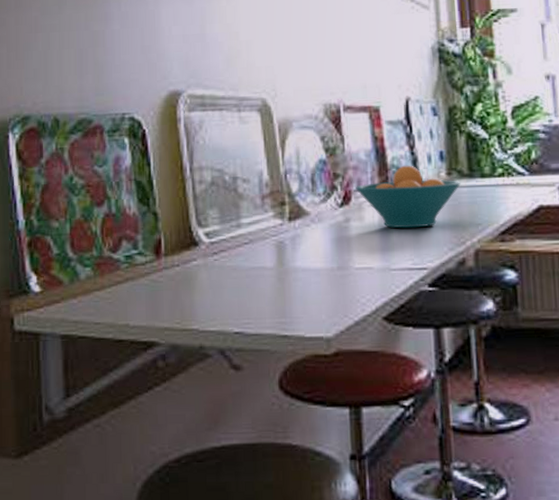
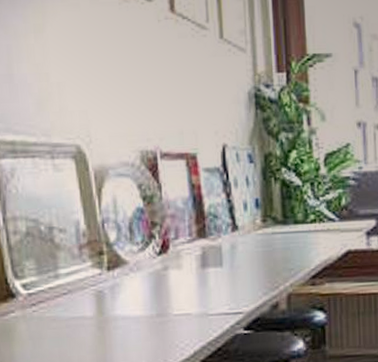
fruit bowl: present [356,165,461,229] -> none [174,212,275,275]

